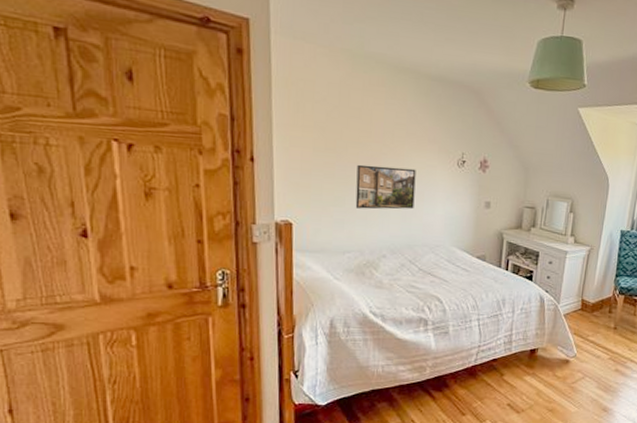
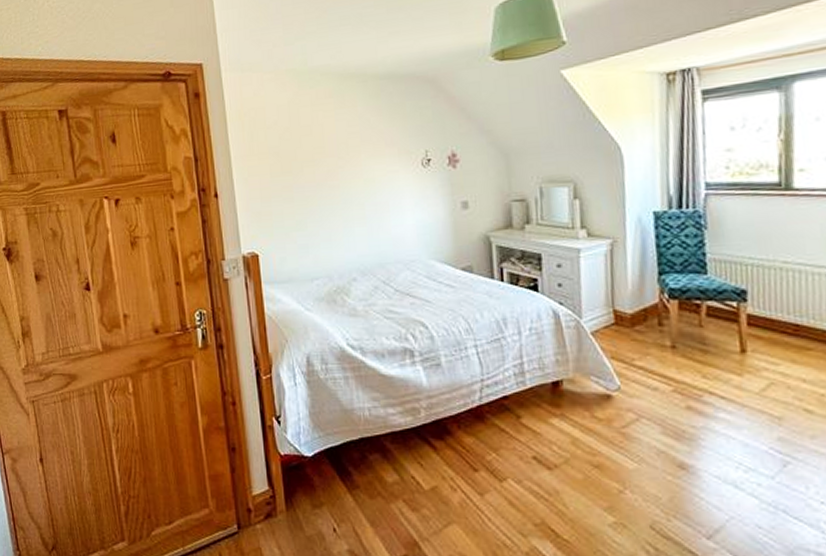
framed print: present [355,164,416,210] -> none [315,177,380,230]

